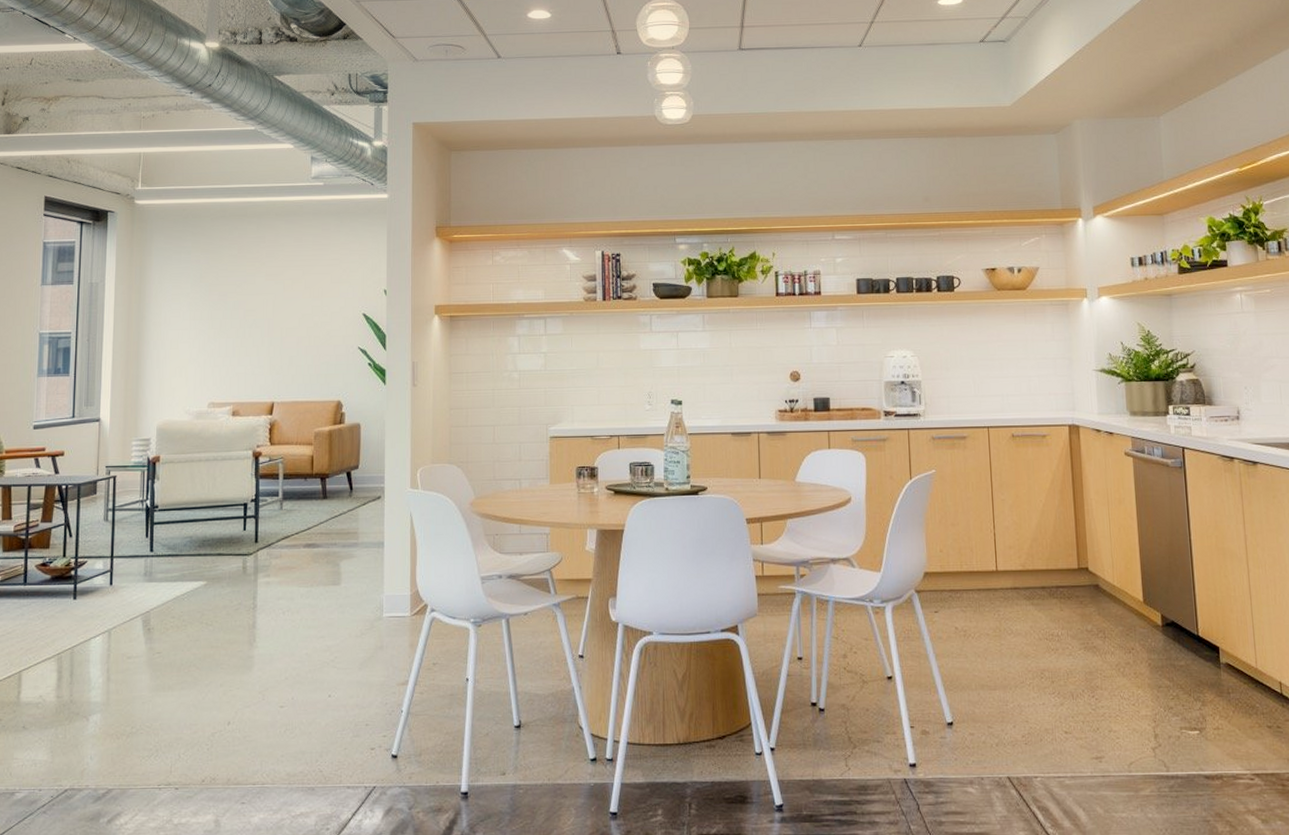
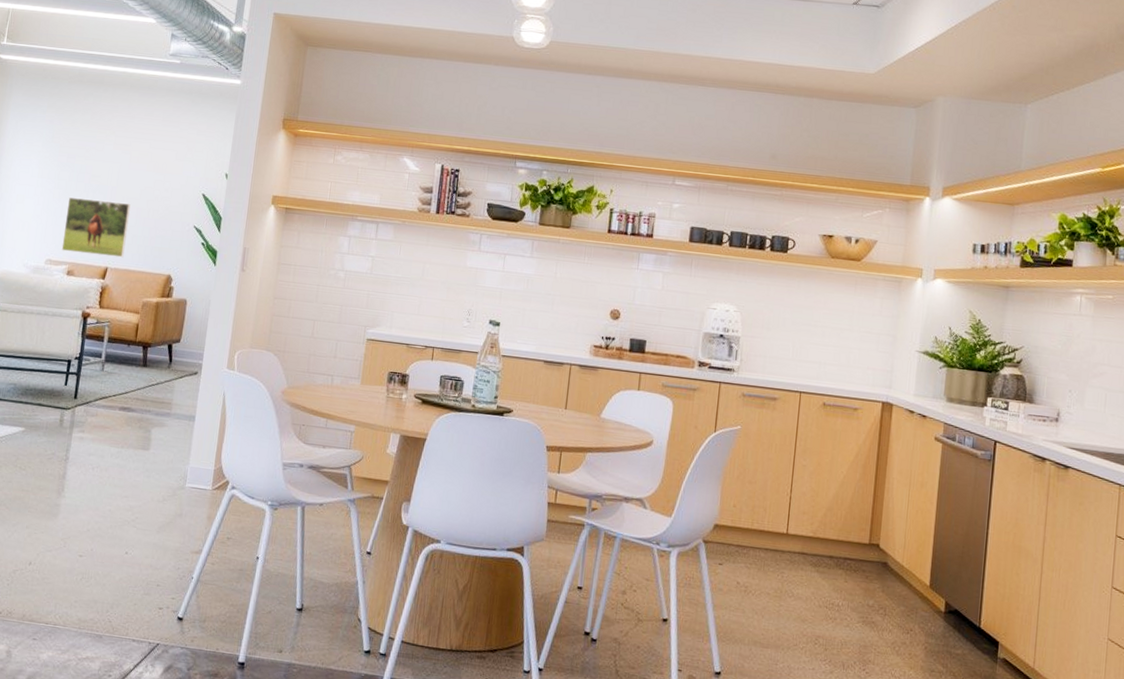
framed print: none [223,334,291,392] -> present [61,197,131,258]

